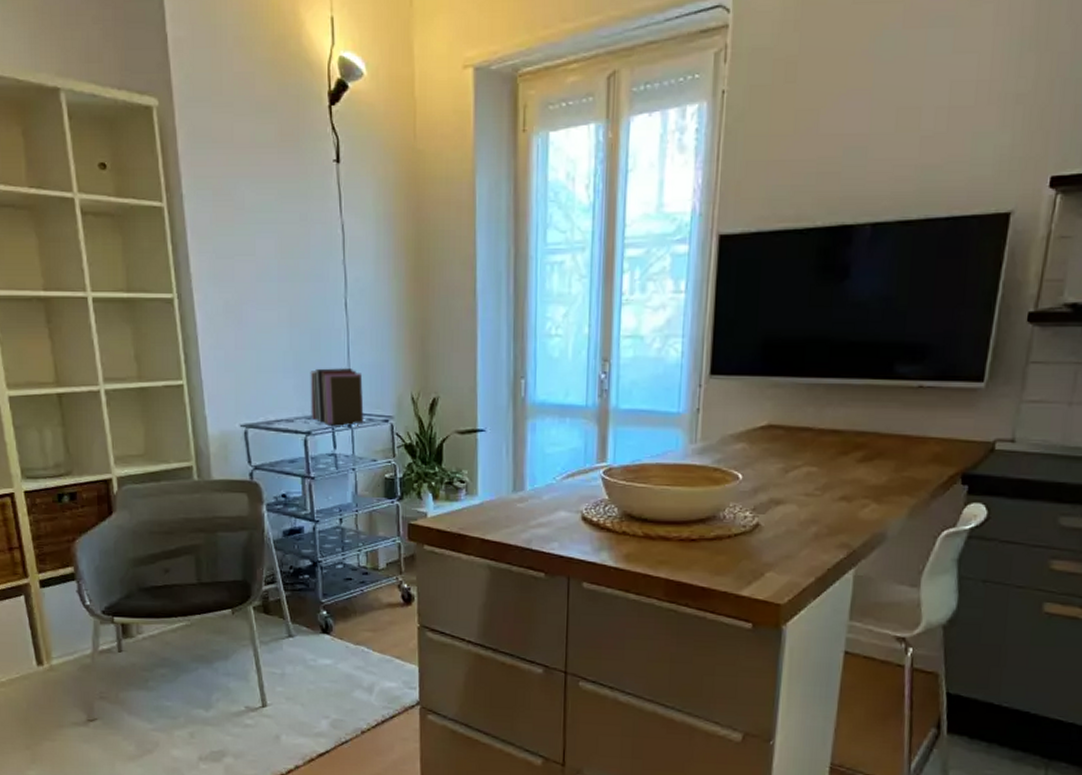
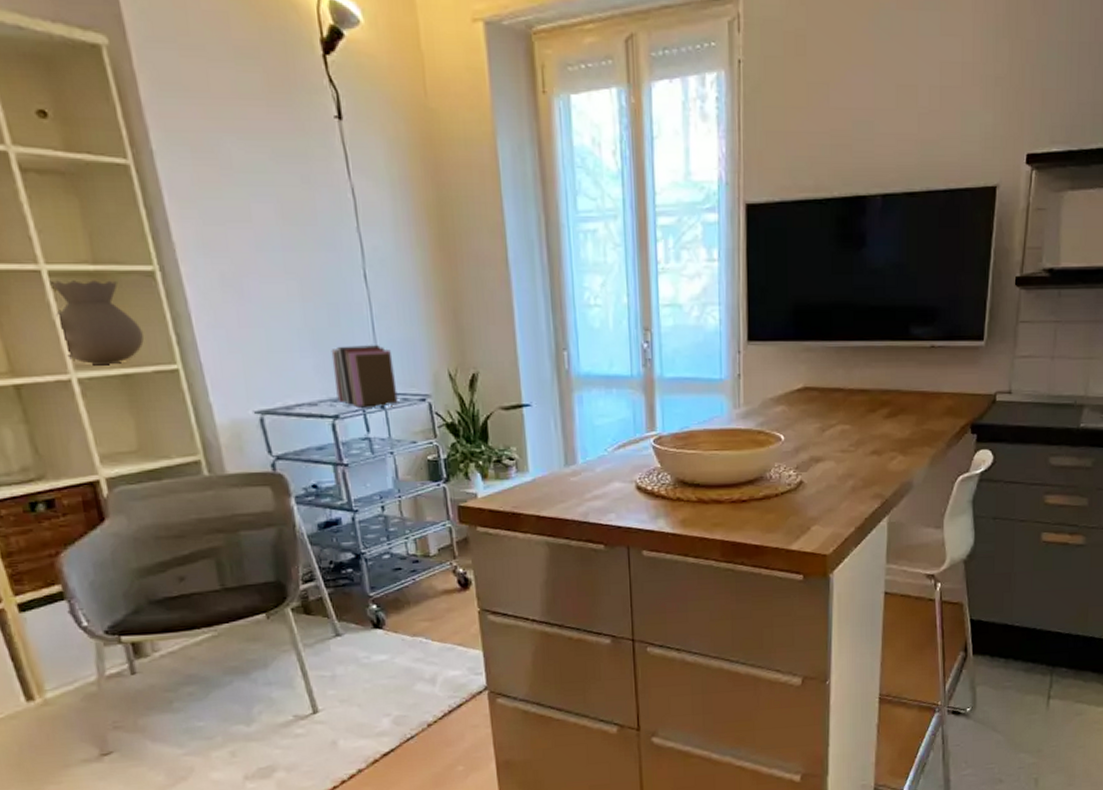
money bag: none [94,306,159,378] -> present [51,280,144,364]

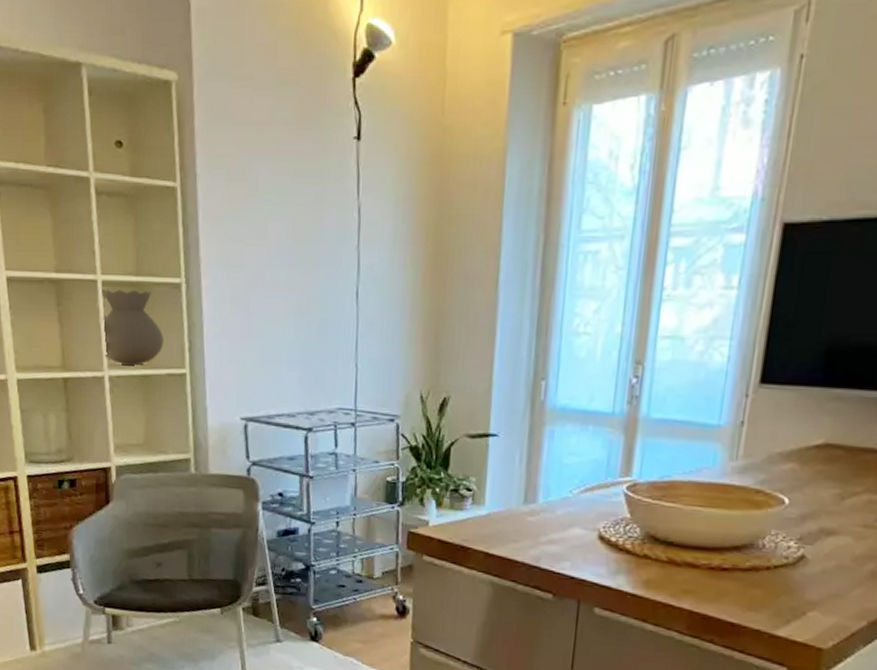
books: present [331,345,398,406] -> none [313,361,370,423]

